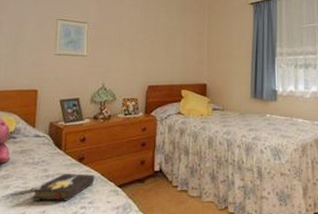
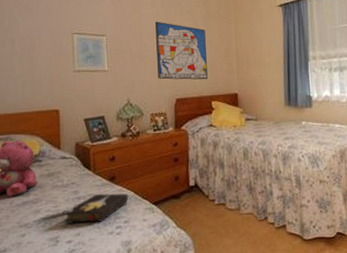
wall art: none [133,12,180,69] -> present [155,21,208,80]

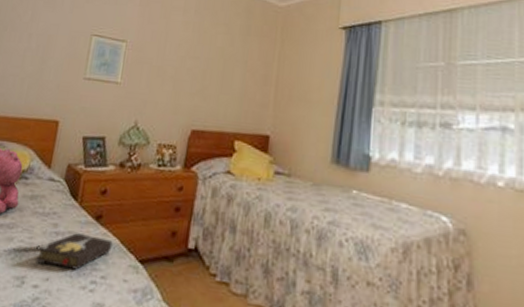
wall art: present [155,21,208,80] -> none [175,31,242,112]

